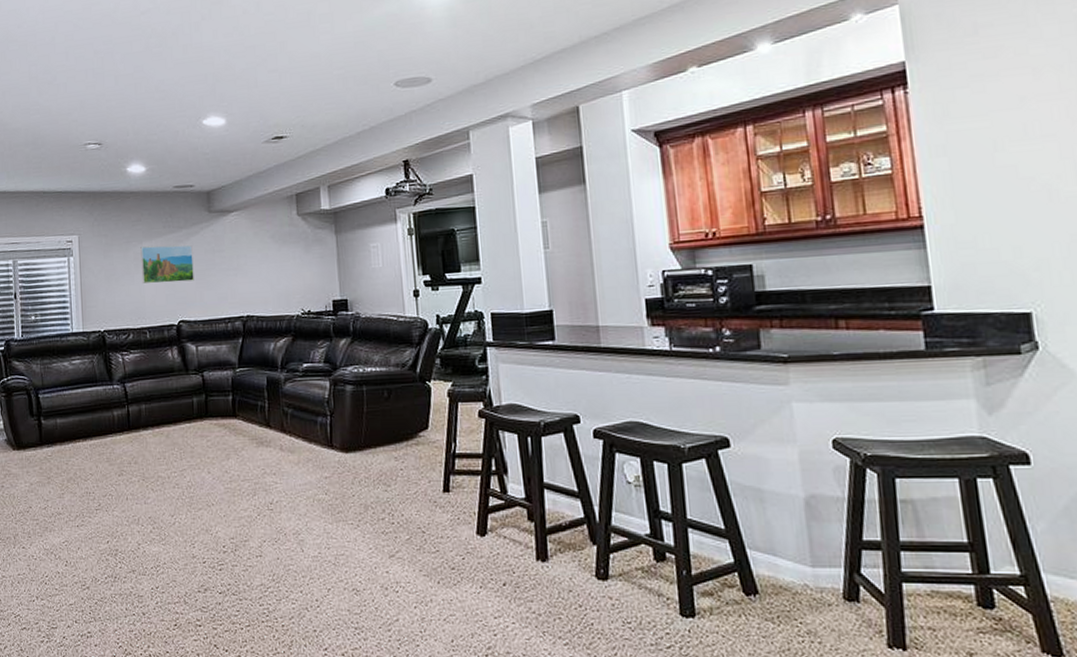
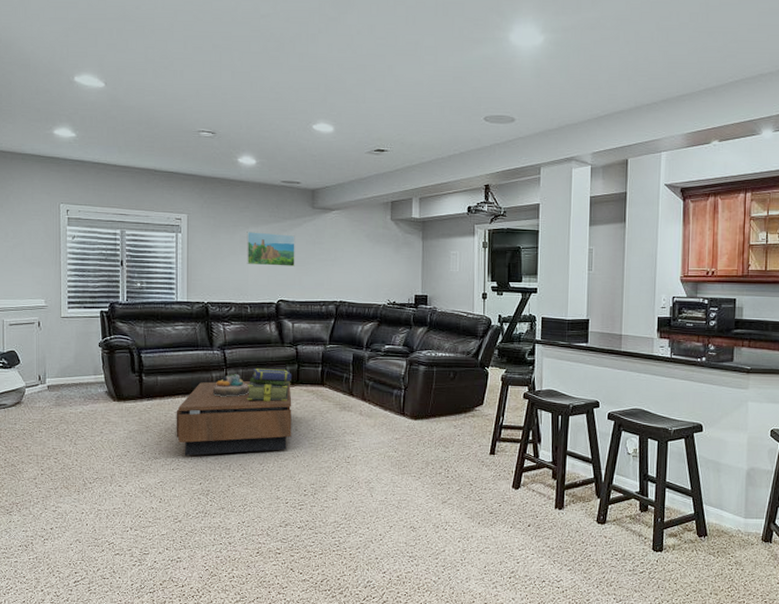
coffee table: none [77,415,204,509] -> present [176,381,292,456]
decorative bowl: none [114,410,155,438] -> present [212,374,250,397]
stack of books: none [151,401,200,441] -> present [246,369,292,402]

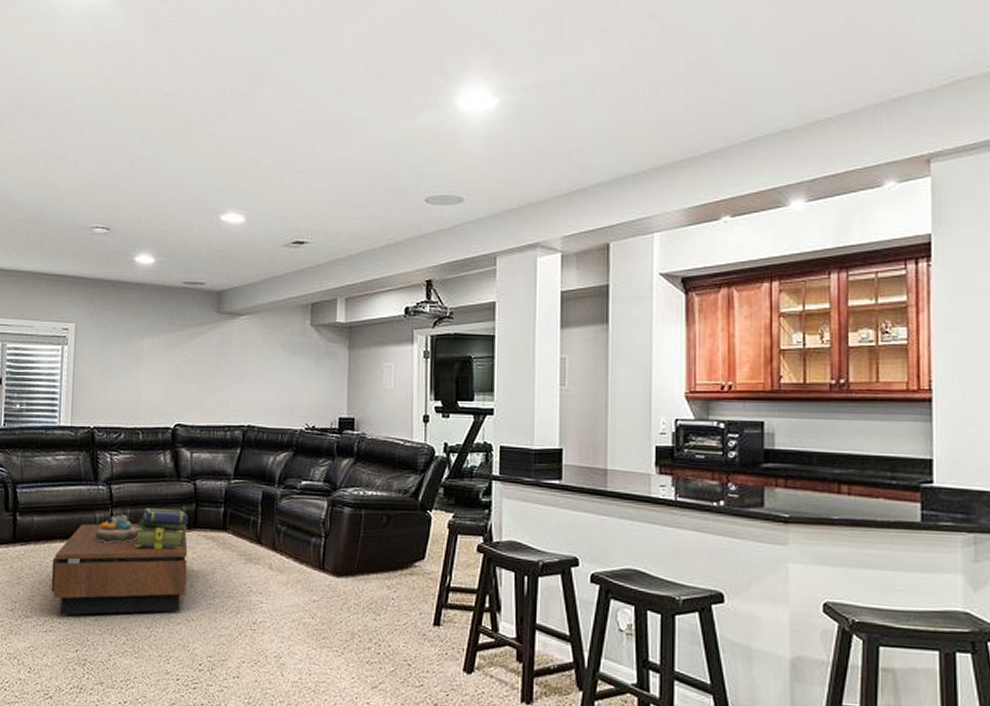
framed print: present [246,232,295,267] -> none [140,342,197,384]

